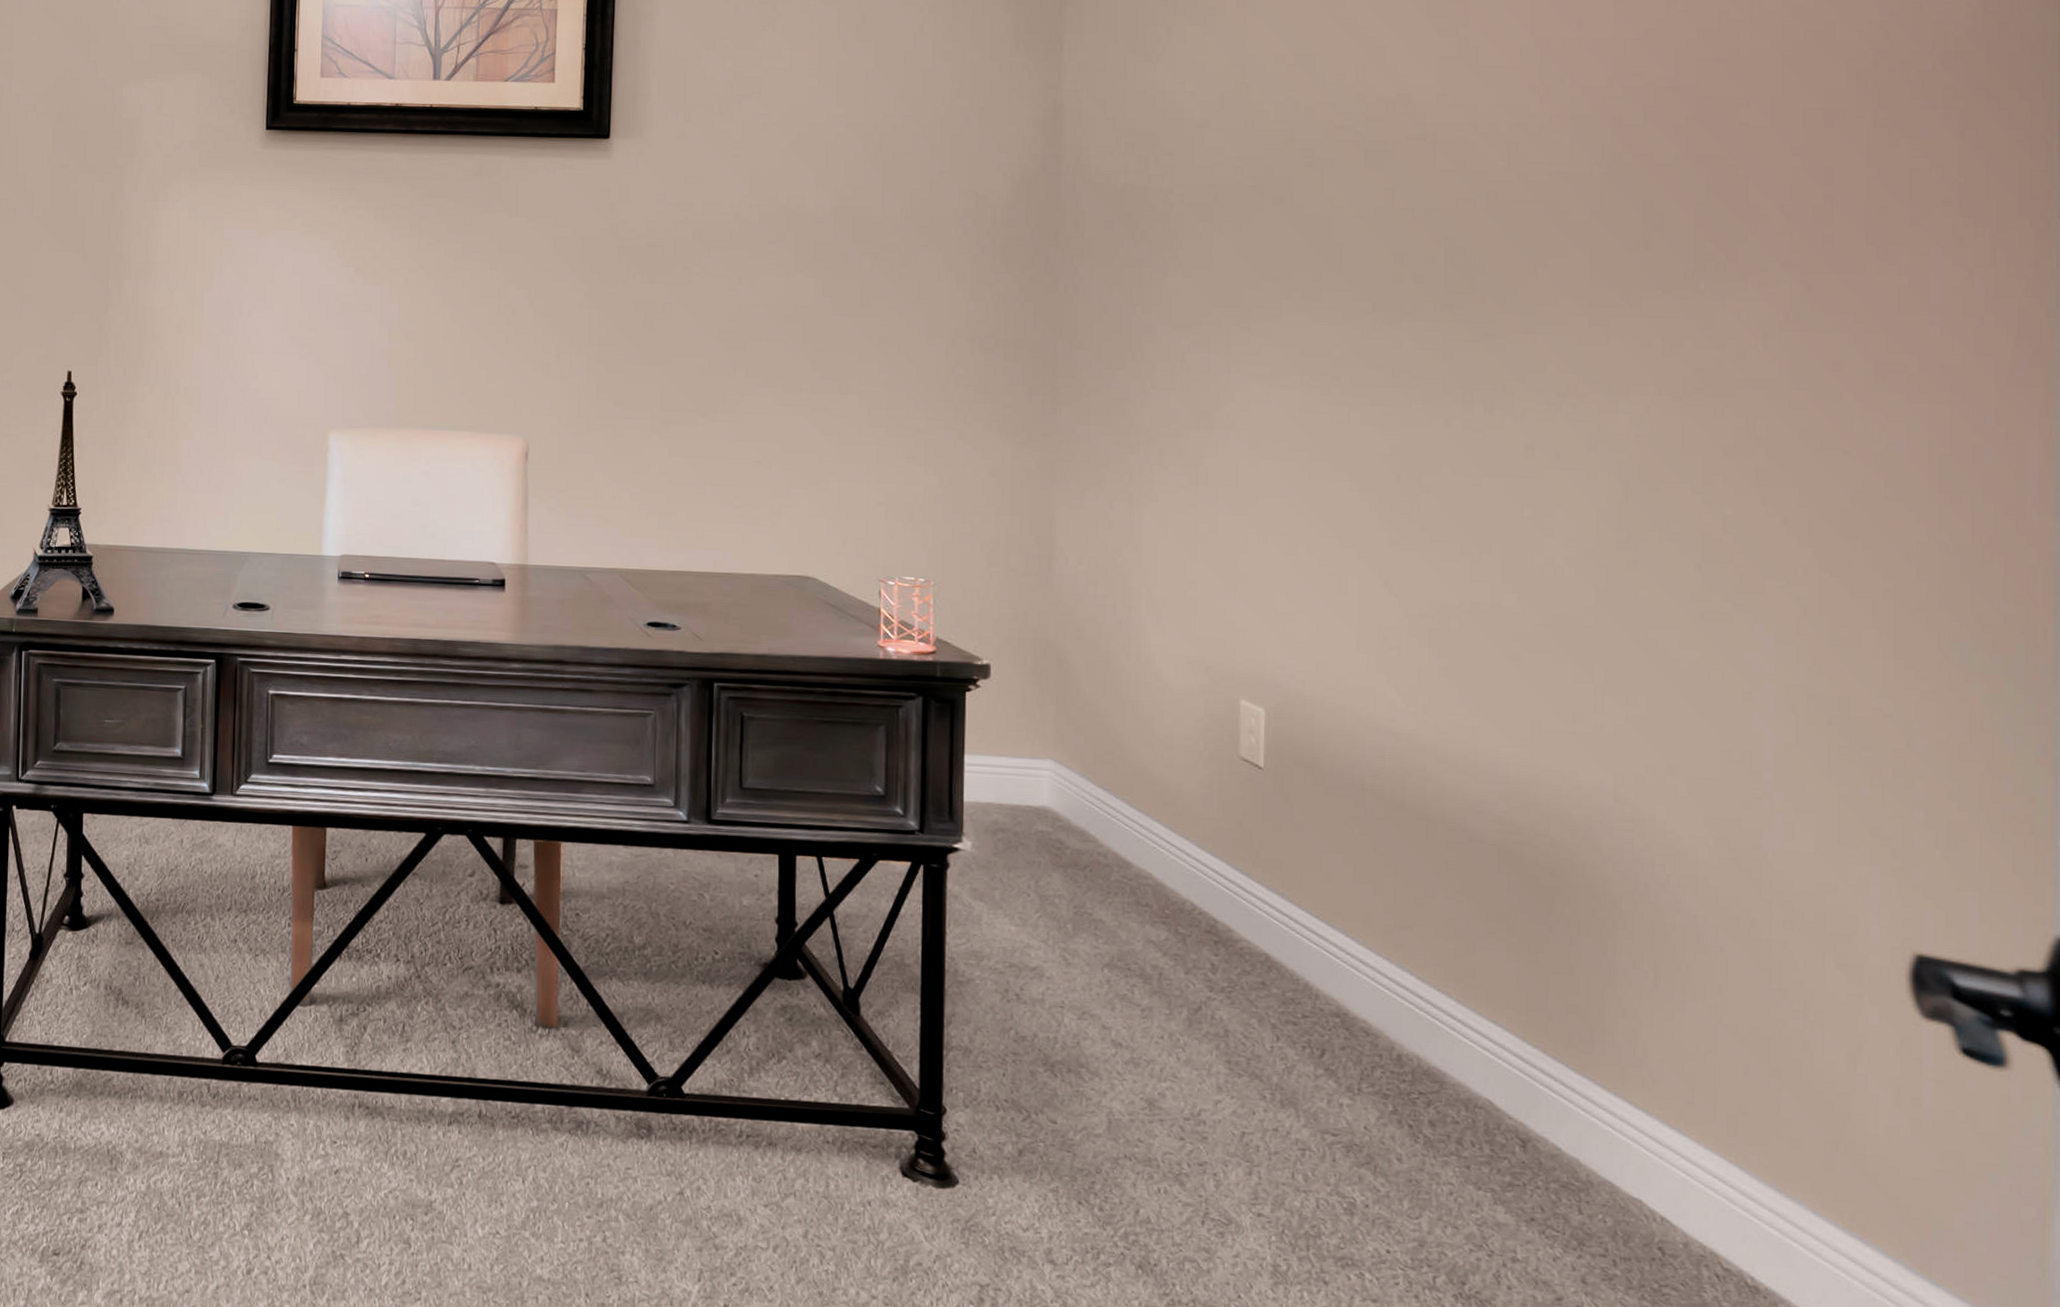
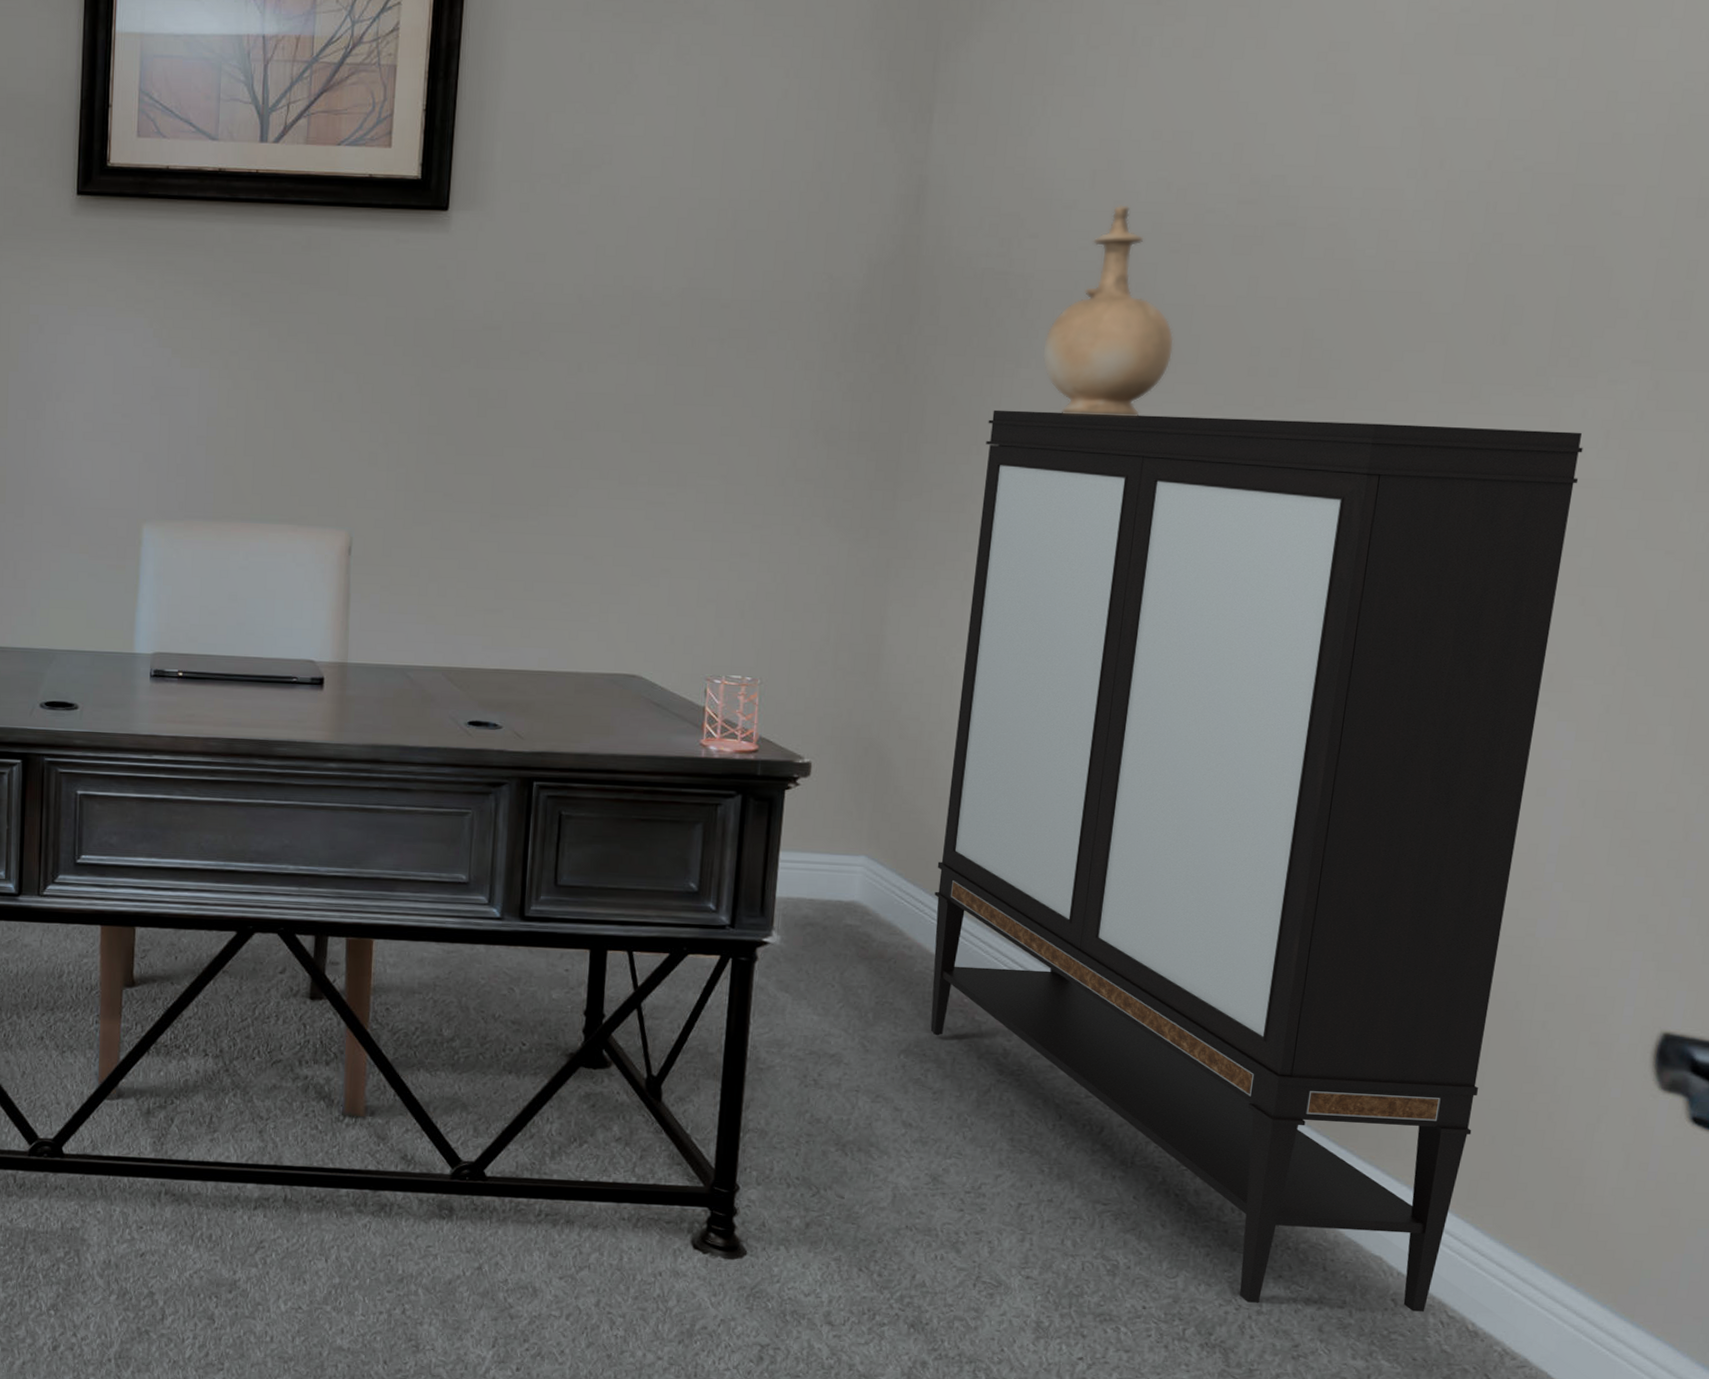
storage cabinet: none [1125,317,1743,1263] -> present [930,409,1583,1312]
vase: none [1188,123,1317,322] -> present [1042,204,1174,416]

